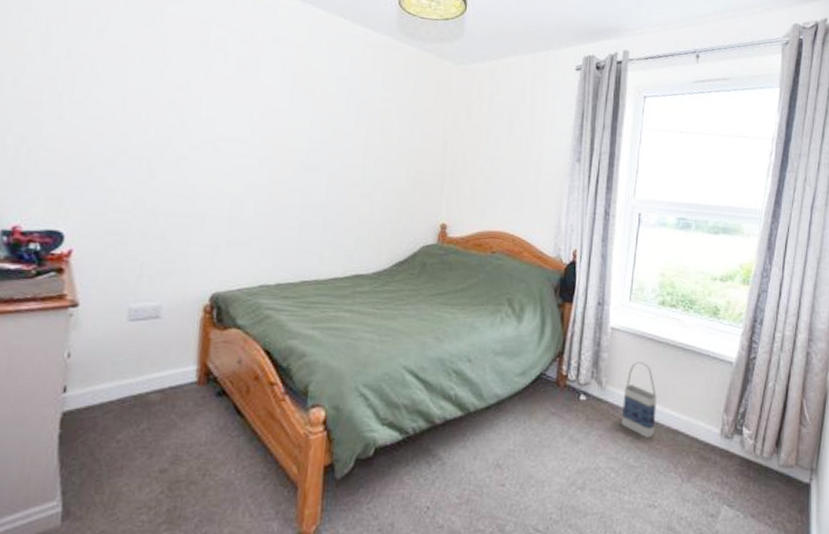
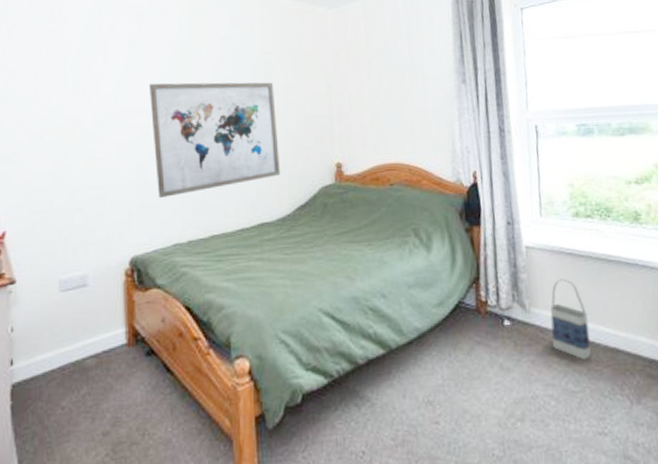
wall art: none [250,113,388,237] -> present [148,82,280,199]

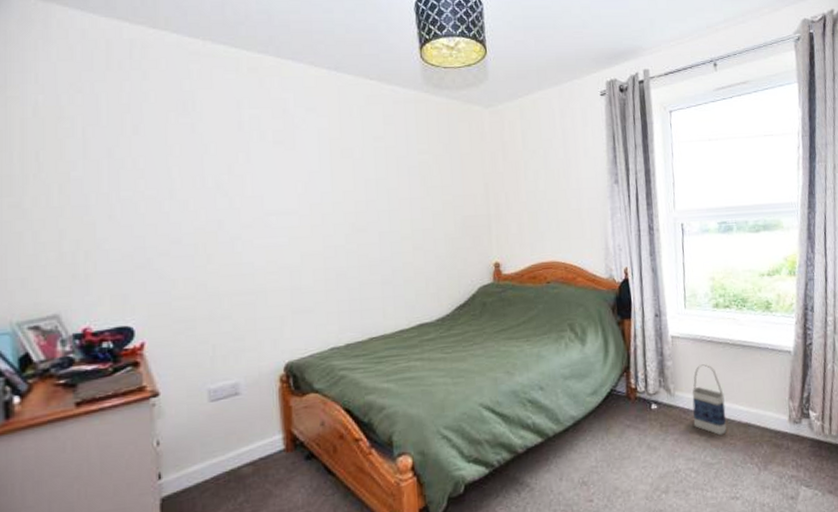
wall art: present [148,82,280,199] -> none [297,182,439,303]

